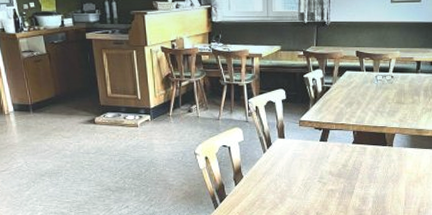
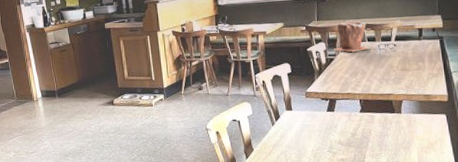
plant pot: none [330,48,368,82] -> present [333,20,370,53]

